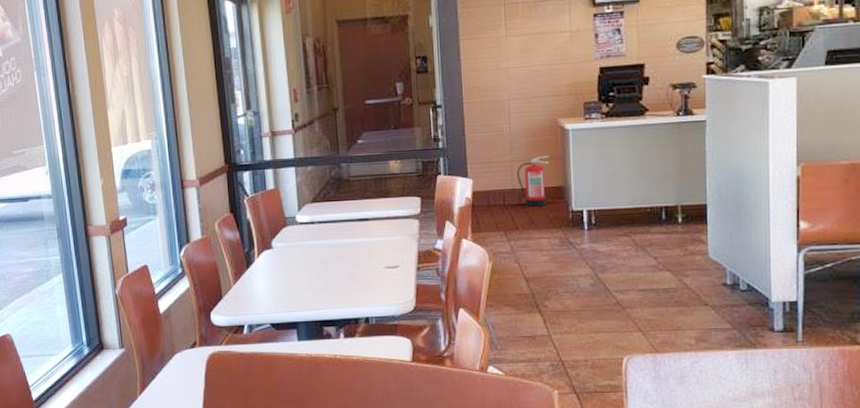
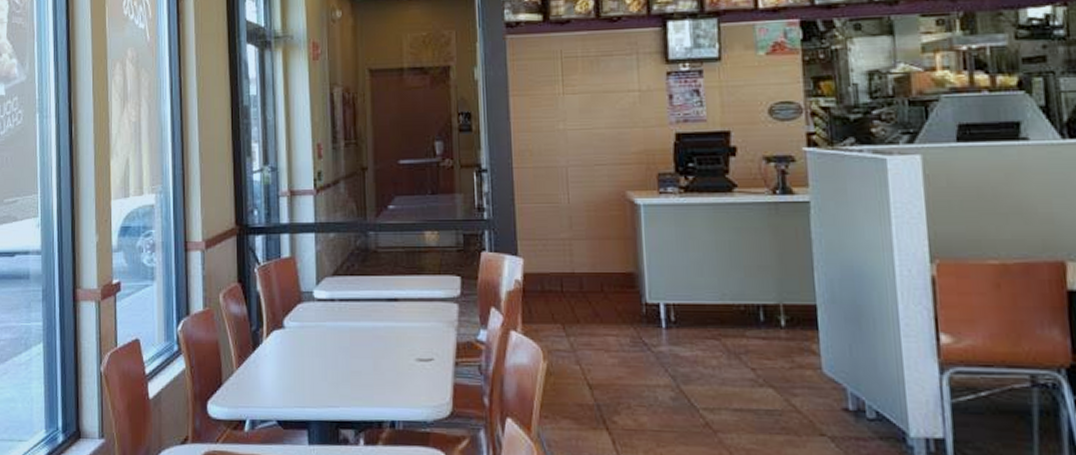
fire extinguisher: present [517,155,550,207] -> none [577,234,617,296]

